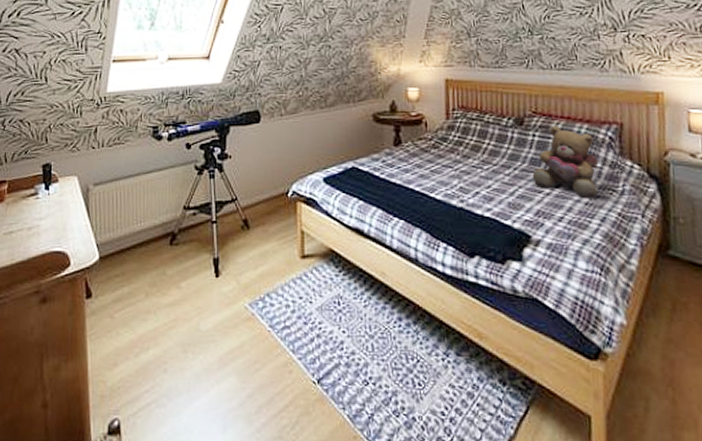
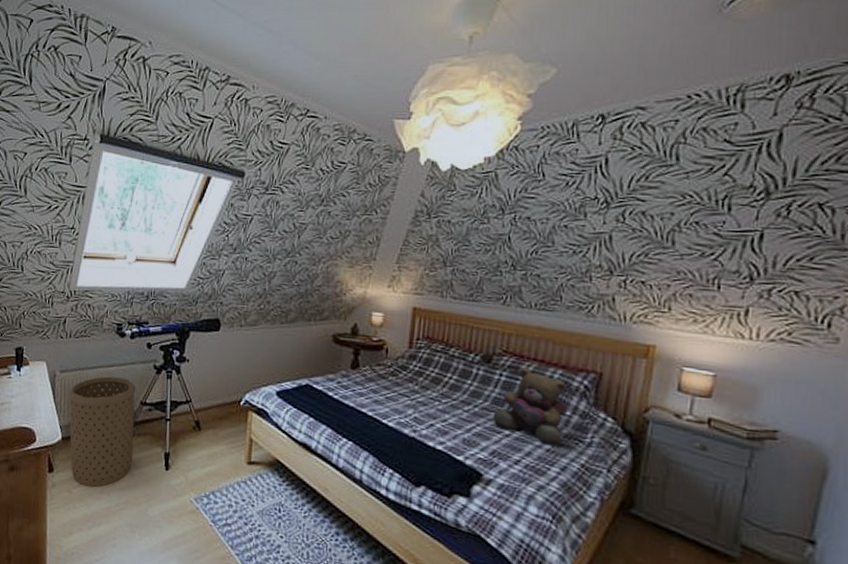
laundry basket: none [104,183,179,308] -> present [68,376,136,487]

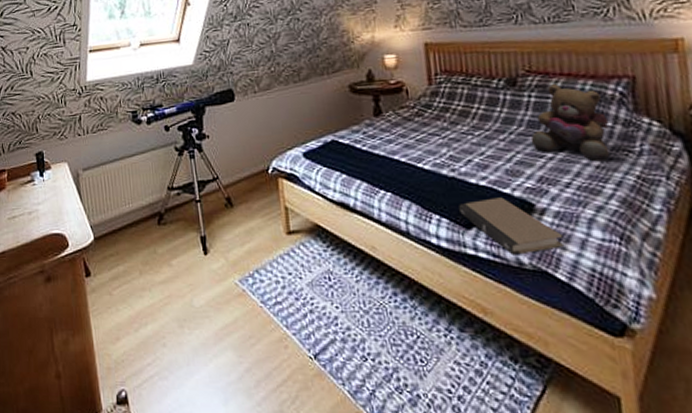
laundry basket: present [68,376,136,487] -> none [94,165,169,286]
book: none [411,462,502,518] -> present [458,197,564,255]

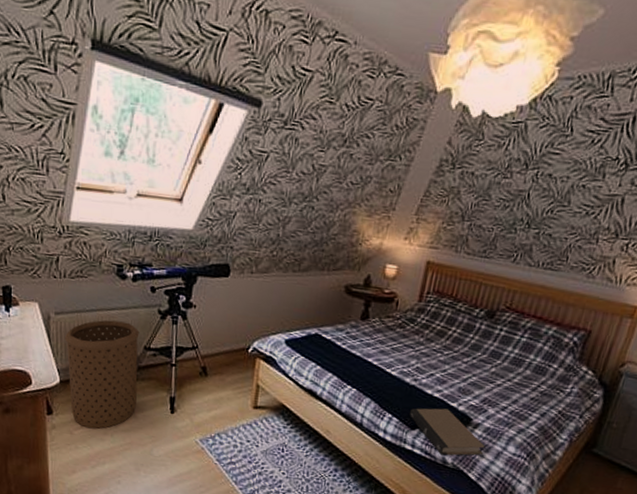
laundry basket: none [94,165,169,286] -> present [65,320,140,429]
teddy bear: present [530,84,610,162] -> none [488,324,558,396]

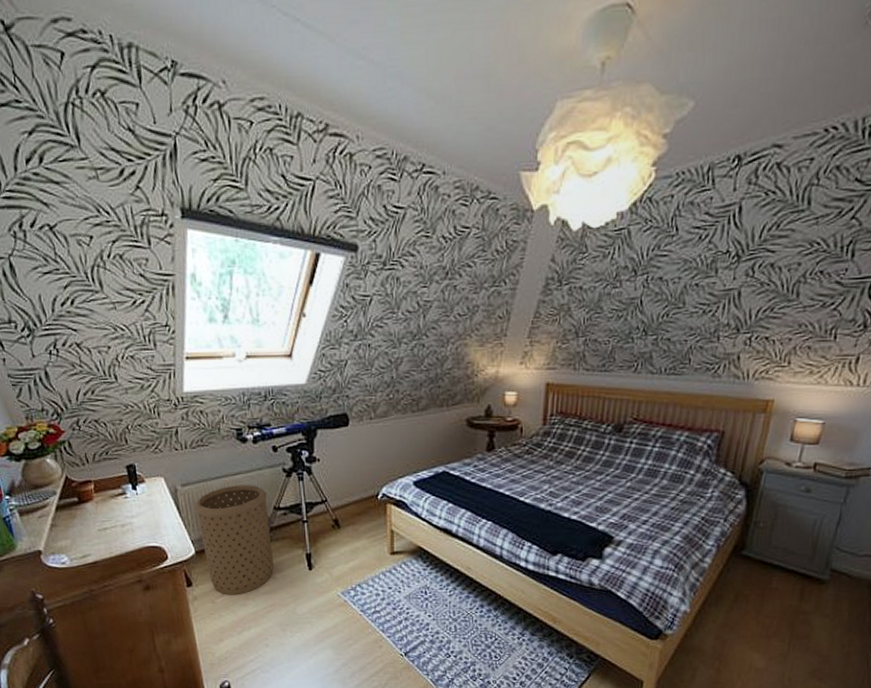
book: present [409,408,486,456] -> none [548,530,631,577]

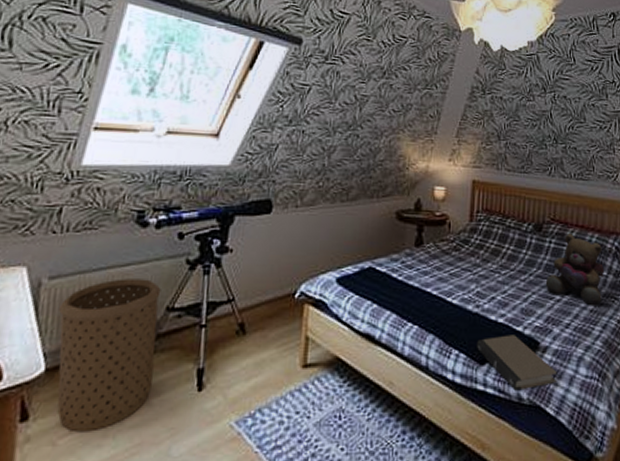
book: none [548,530,631,577] -> present [476,335,557,391]
teddy bear: none [623,433,692,504] -> present [545,234,605,306]

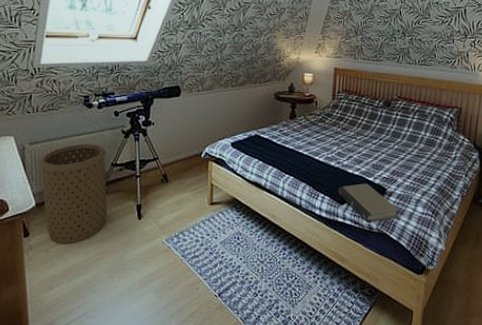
teddy bear: present [545,234,605,306] -> none [392,108,441,163]

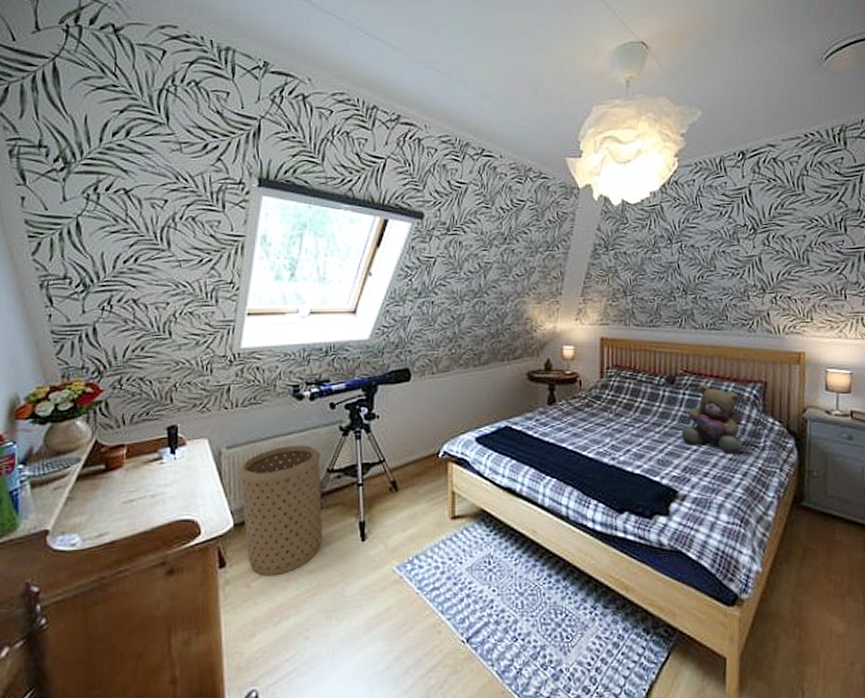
book: present [337,183,400,223] -> none [614,485,698,537]
teddy bear: none [392,108,441,163] -> present [681,385,743,455]

